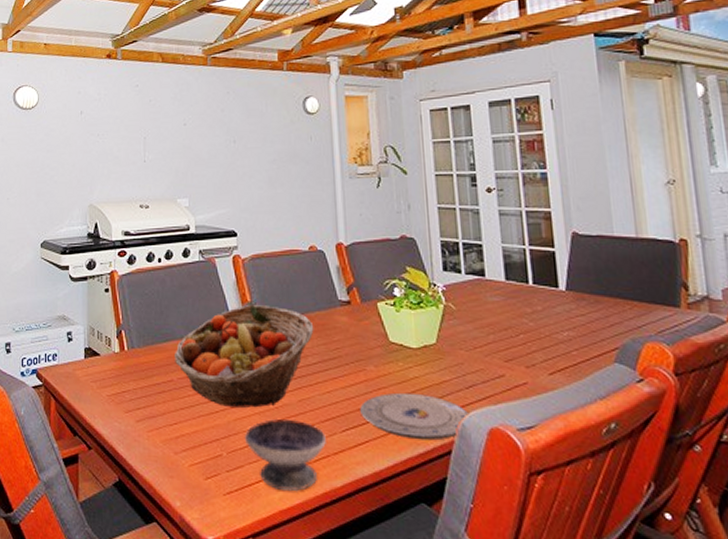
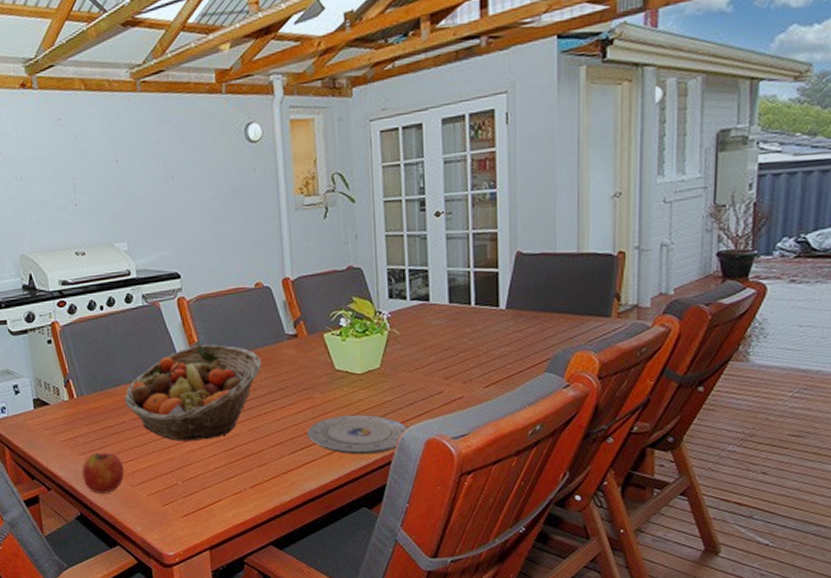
apple: none [125,411,168,459] -> present [82,452,125,494]
bowl: present [245,418,326,492] -> none [198,446,275,509]

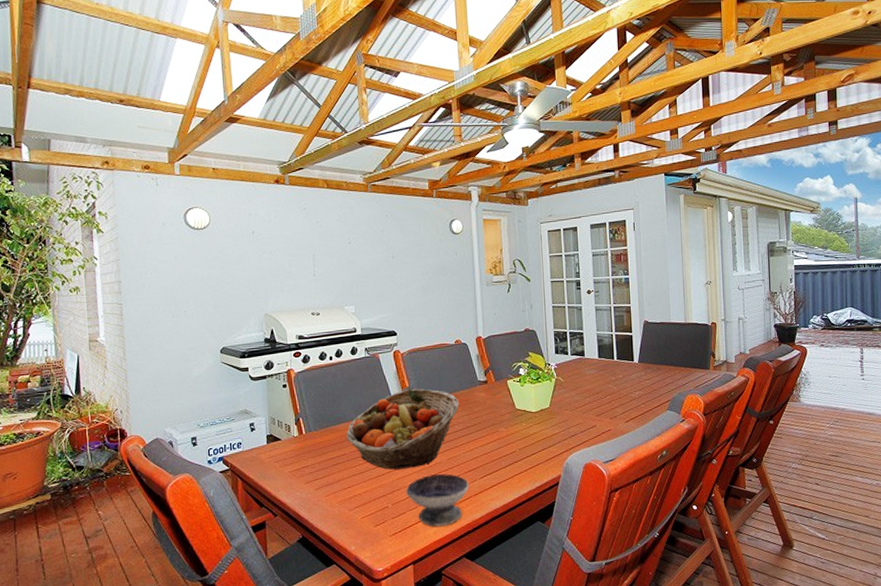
apple: present [82,452,125,494] -> none [306,481,343,518]
bowl: none [198,446,275,509] -> present [406,473,469,527]
plate: present [307,414,411,455] -> none [494,444,573,478]

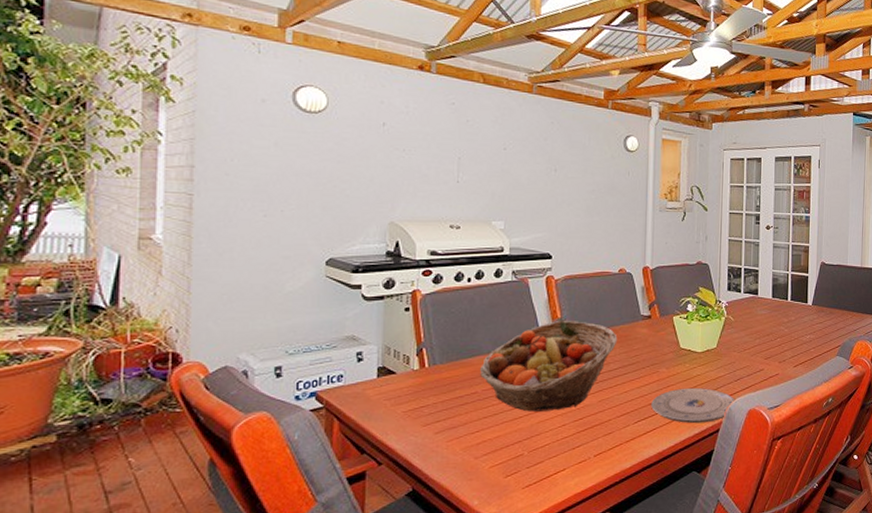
bowl: present [406,473,469,527] -> none [547,416,620,478]
plate: none [494,444,573,478] -> present [651,387,737,424]

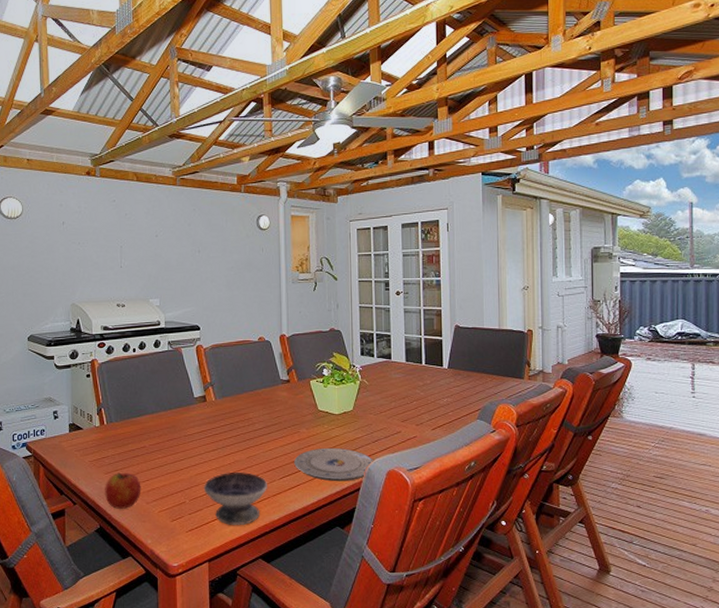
apple: none [421,423,469,467] -> present [105,472,141,509]
fruit basket: present [480,321,618,412] -> none [147,385,261,465]
bowl: none [547,416,620,478] -> present [204,471,267,526]

